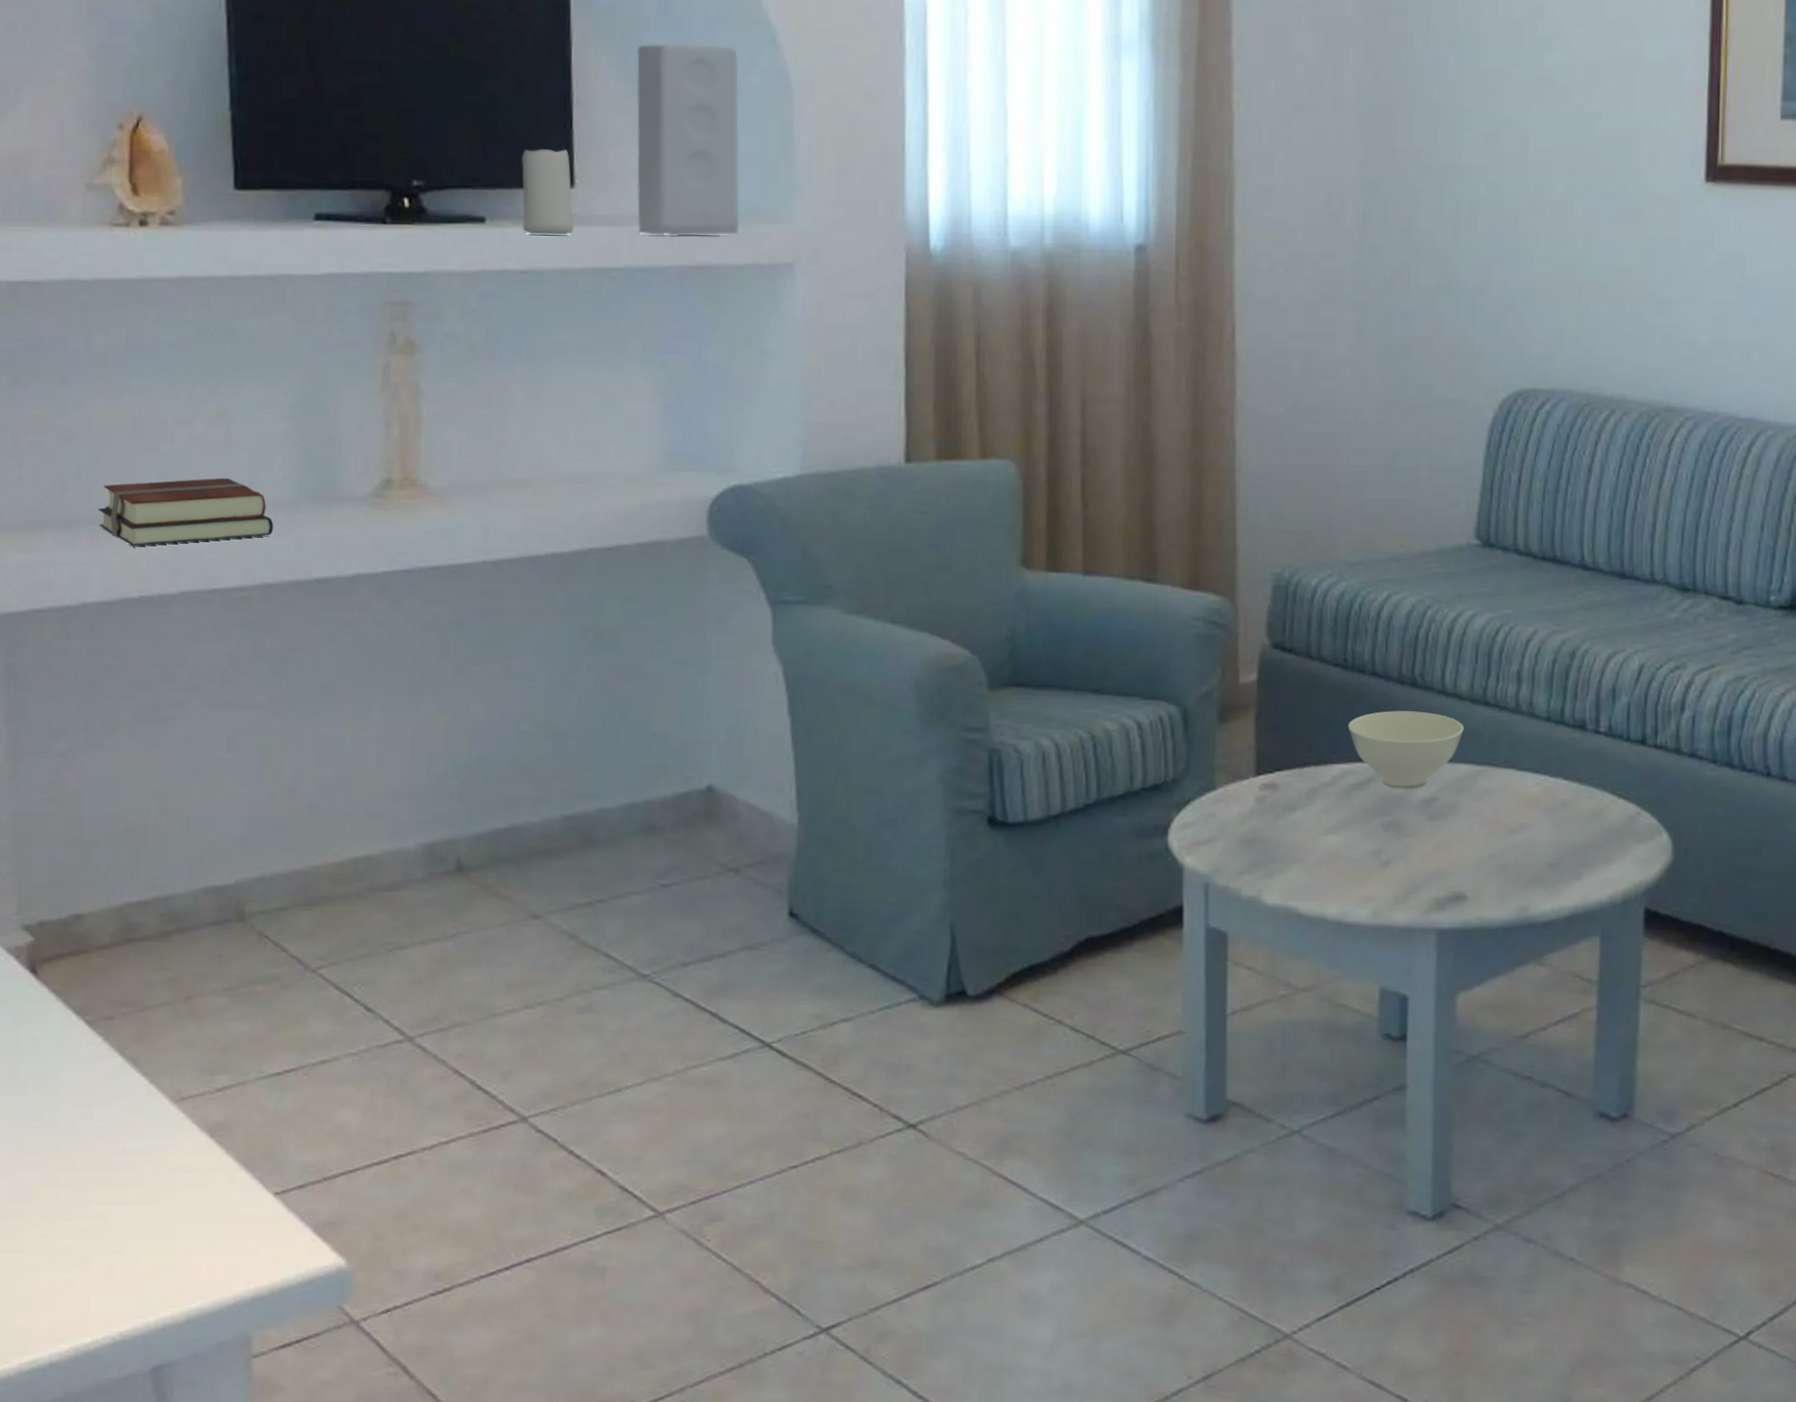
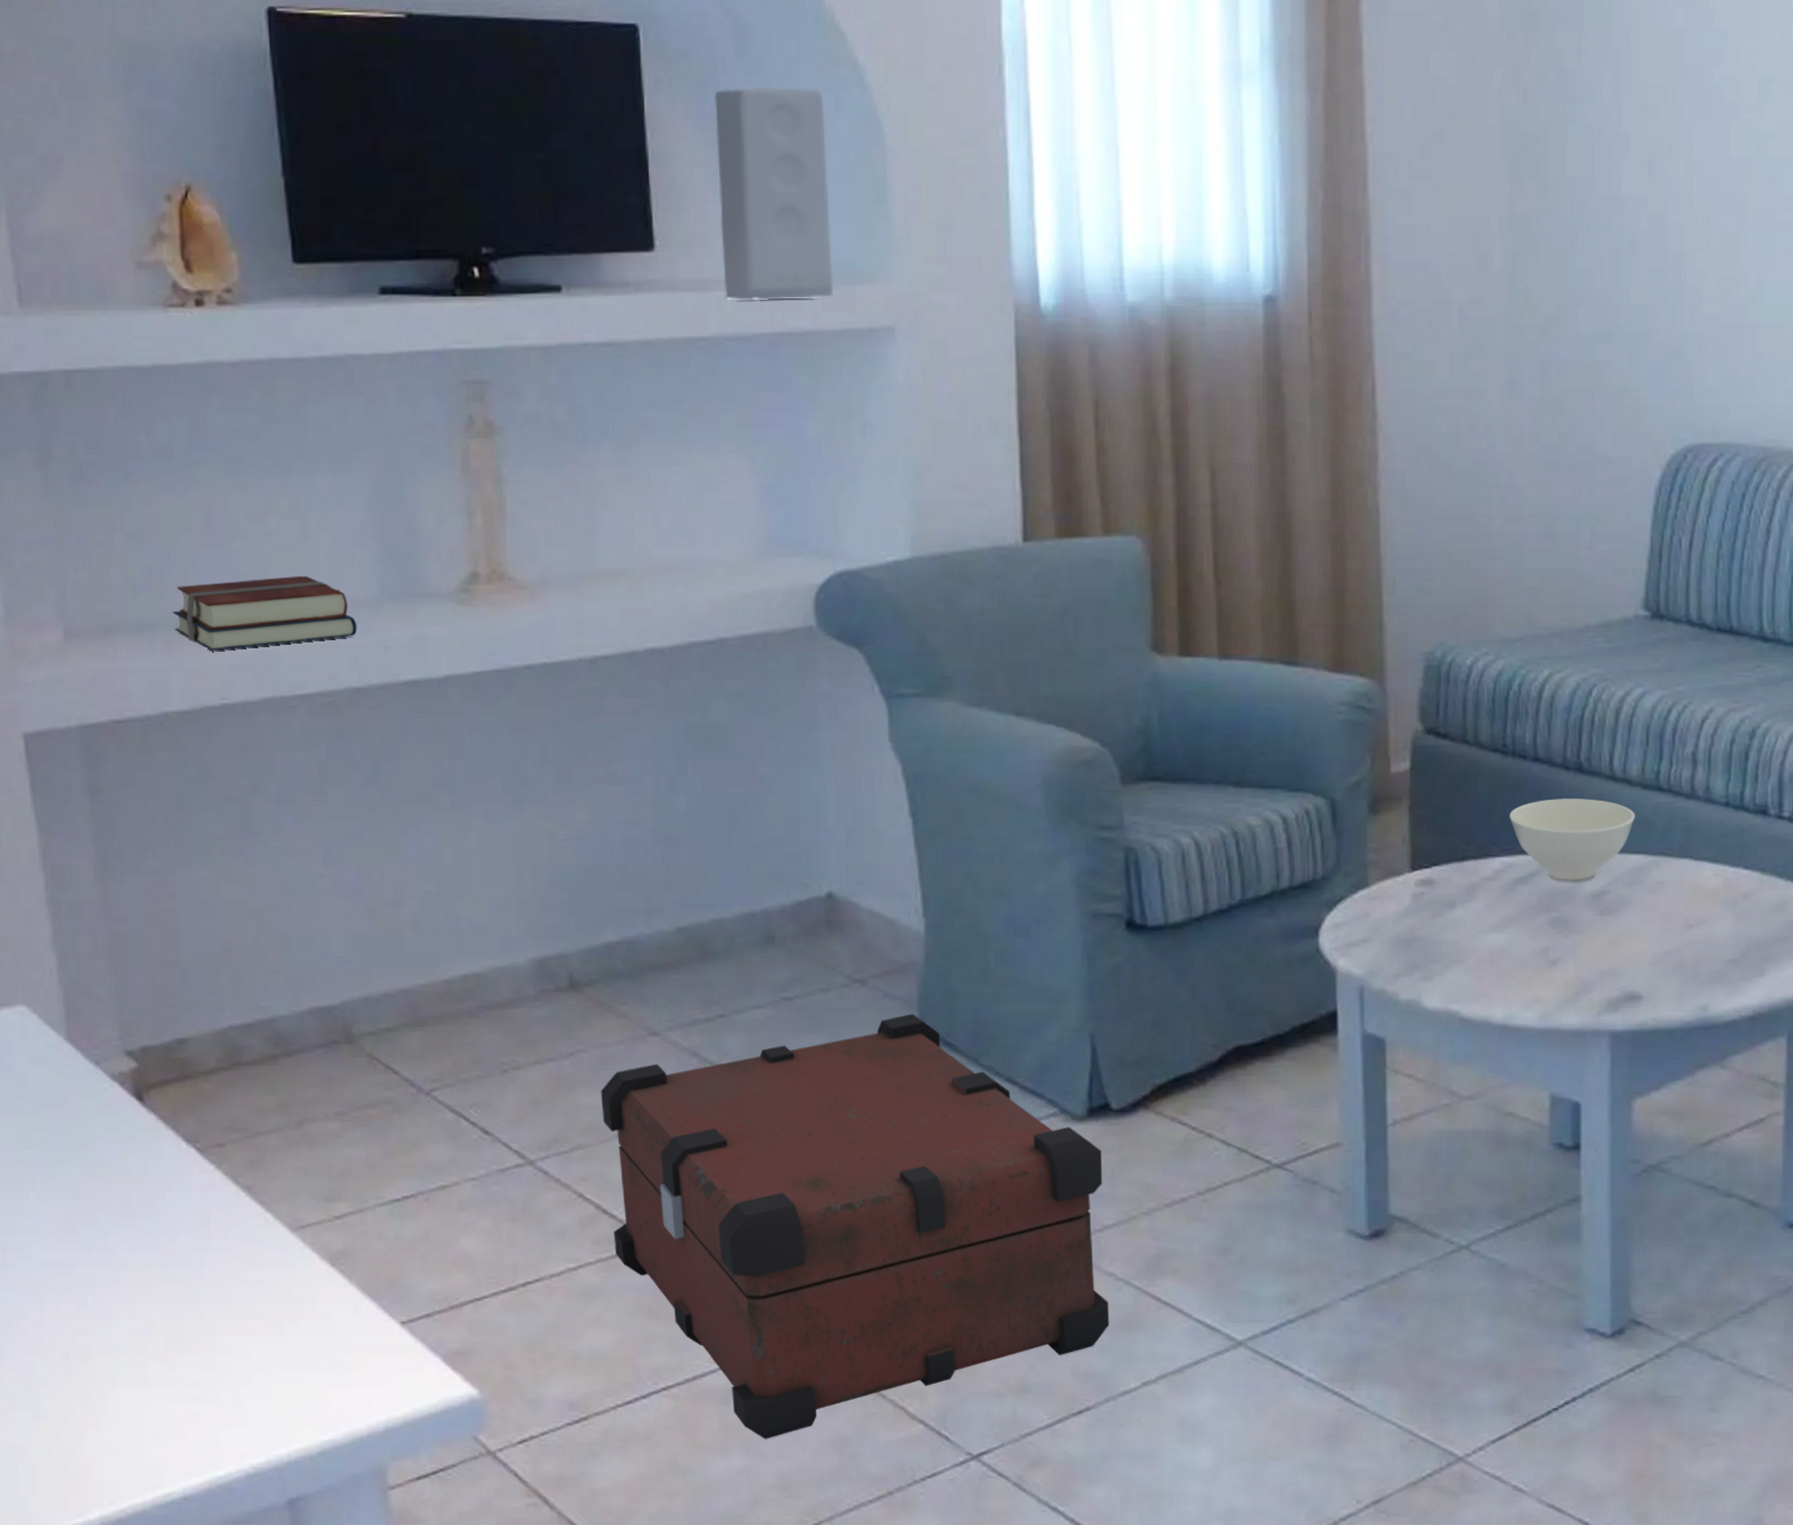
suitcase: none [481,902,959,1311] -> present [600,1013,1110,1439]
candle: present [521,149,575,235] -> none [596,209,657,303]

